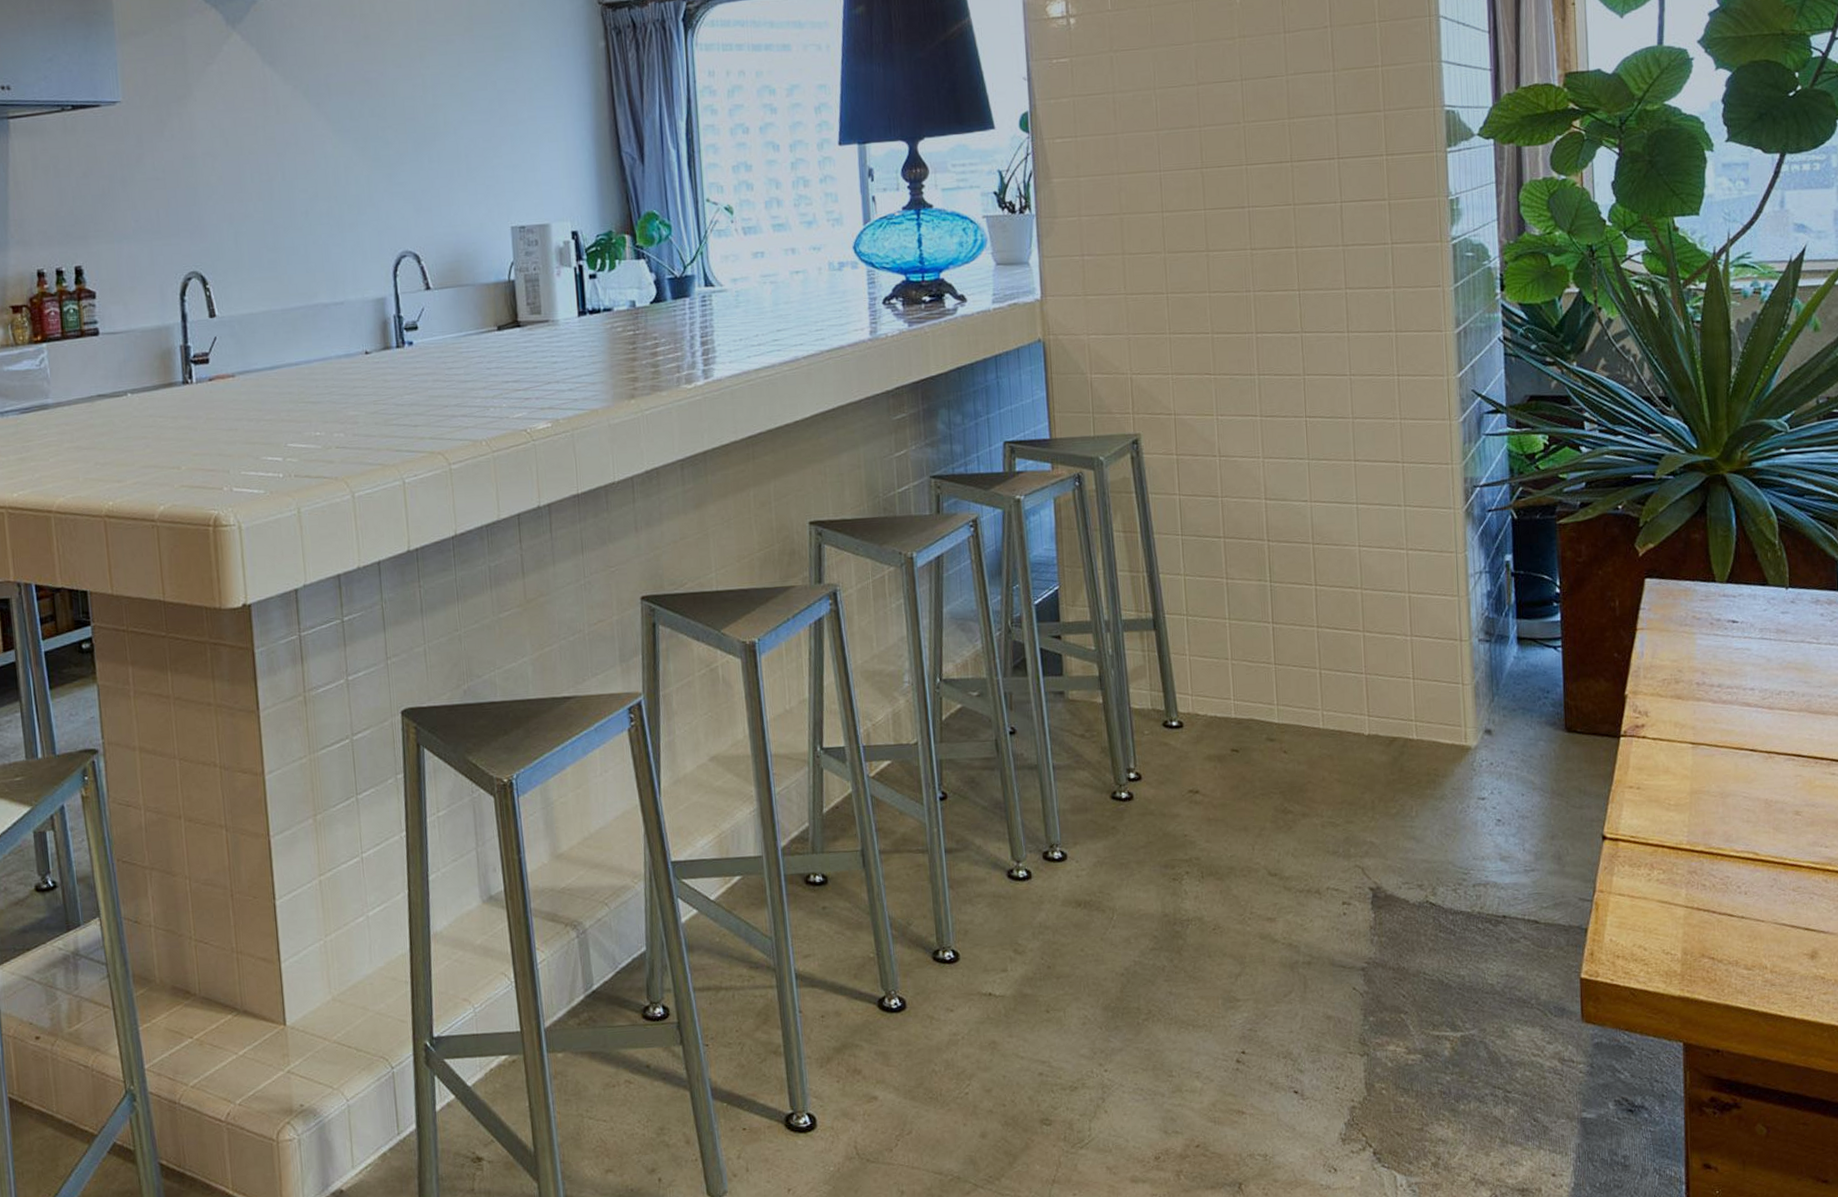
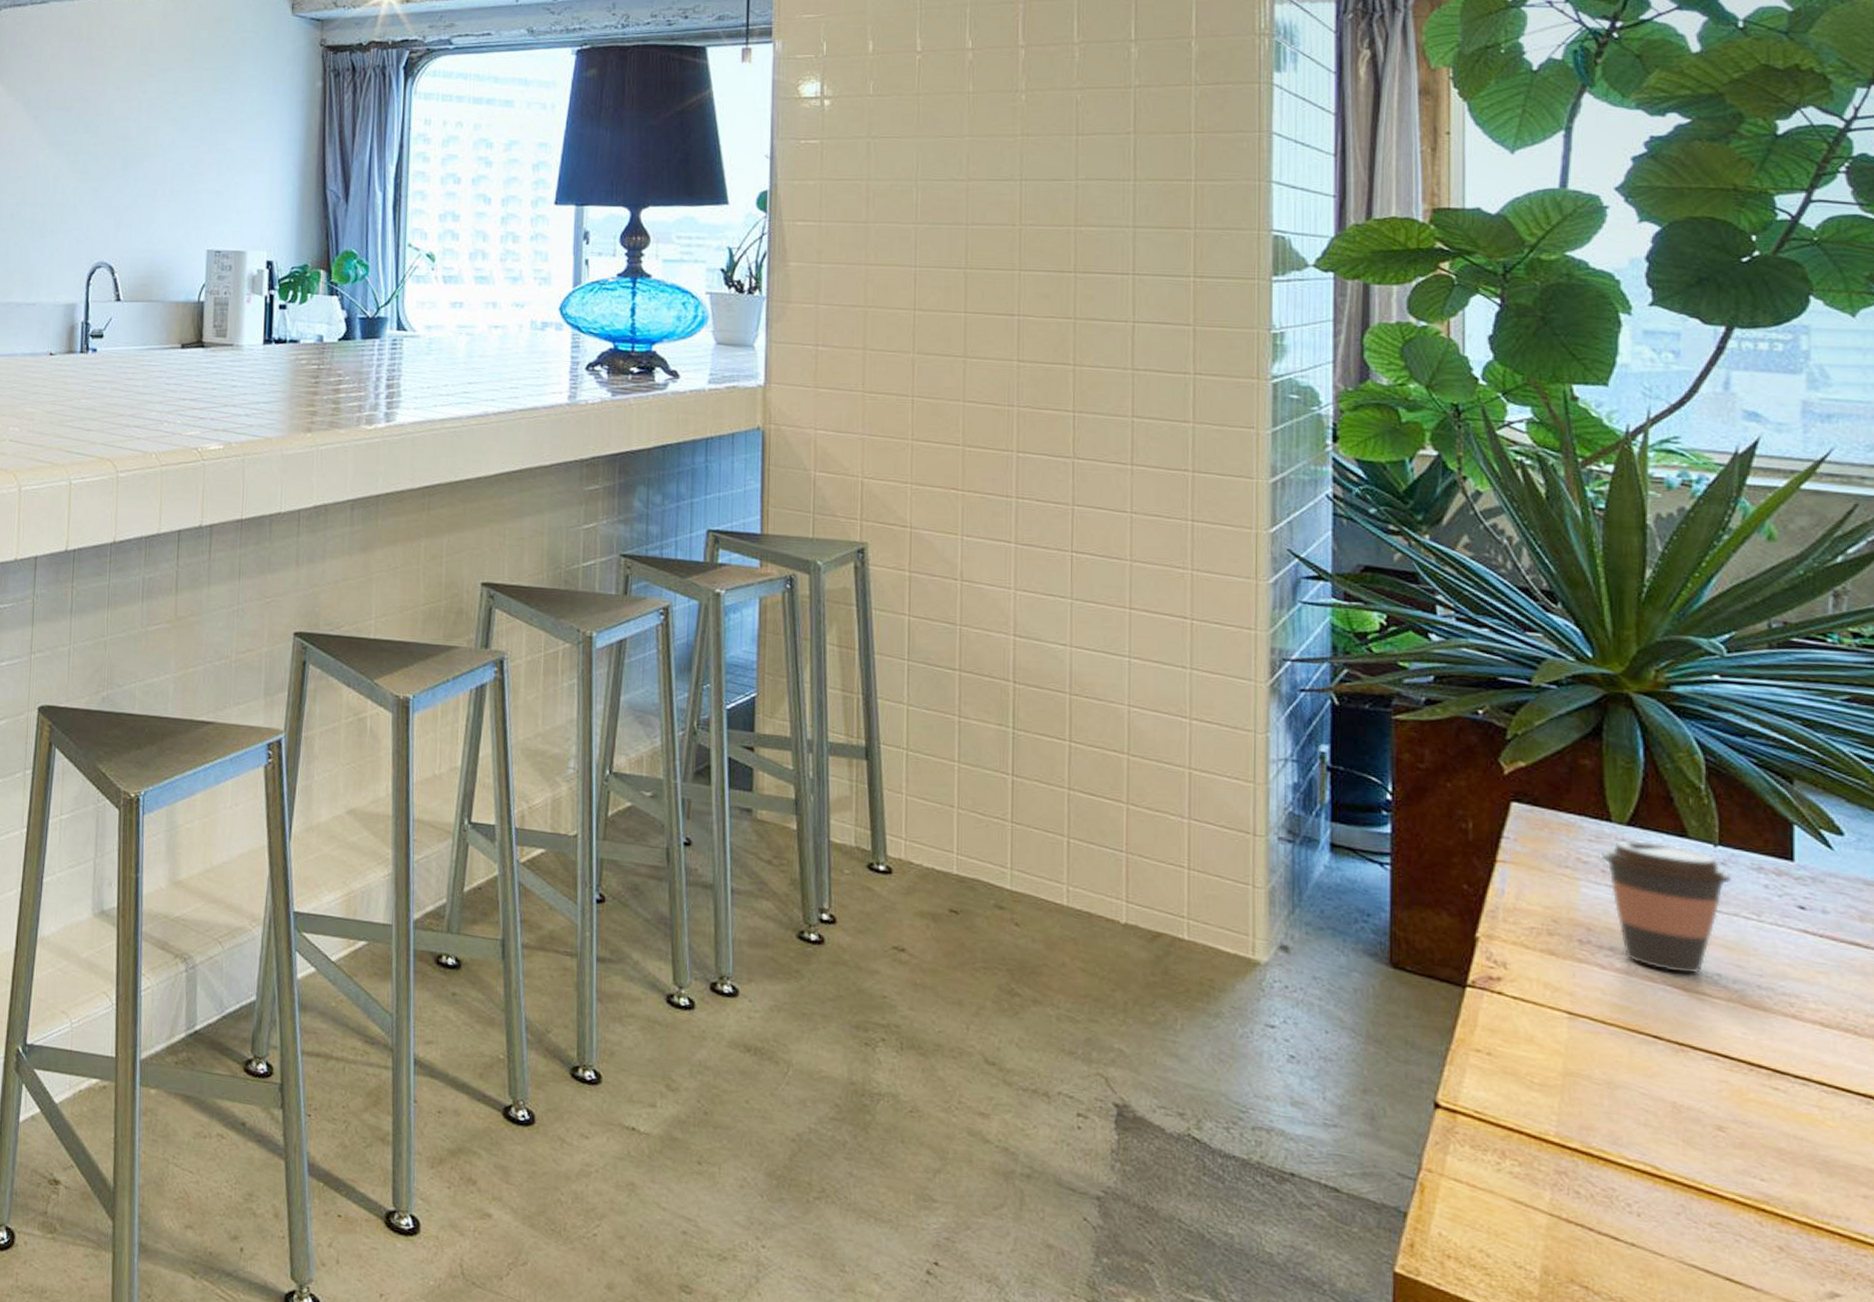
coffee cup: none [1709,593,1799,696] -> present [1600,840,1732,974]

